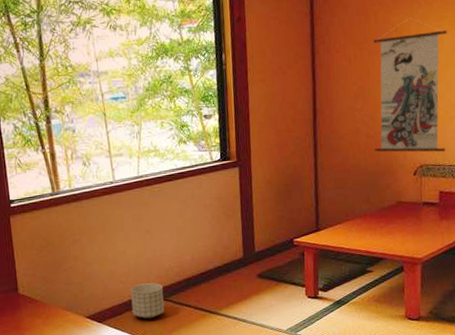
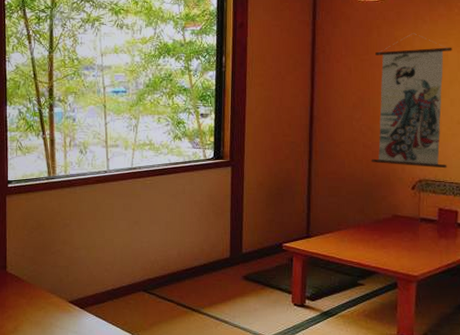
planter: present [130,282,164,320] -> none [115,274,146,311]

